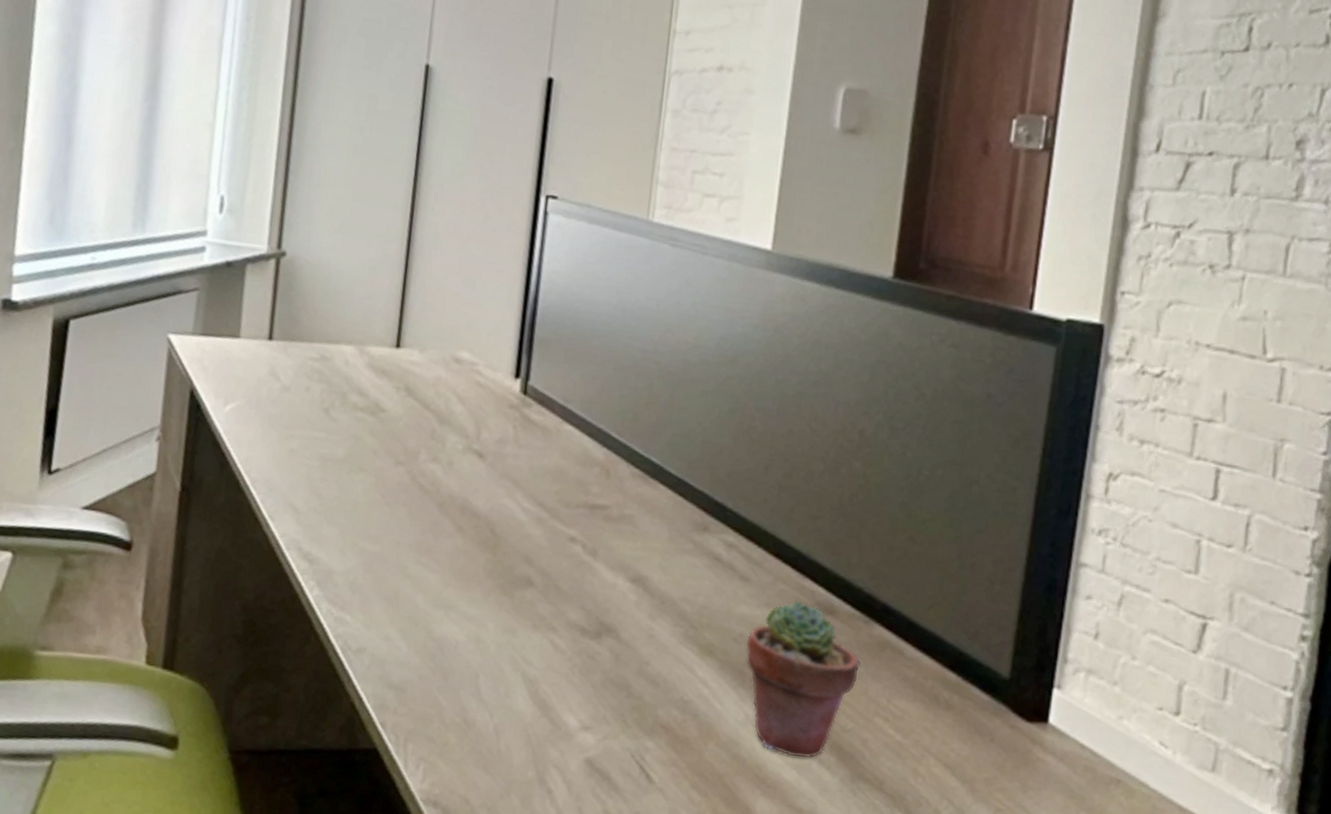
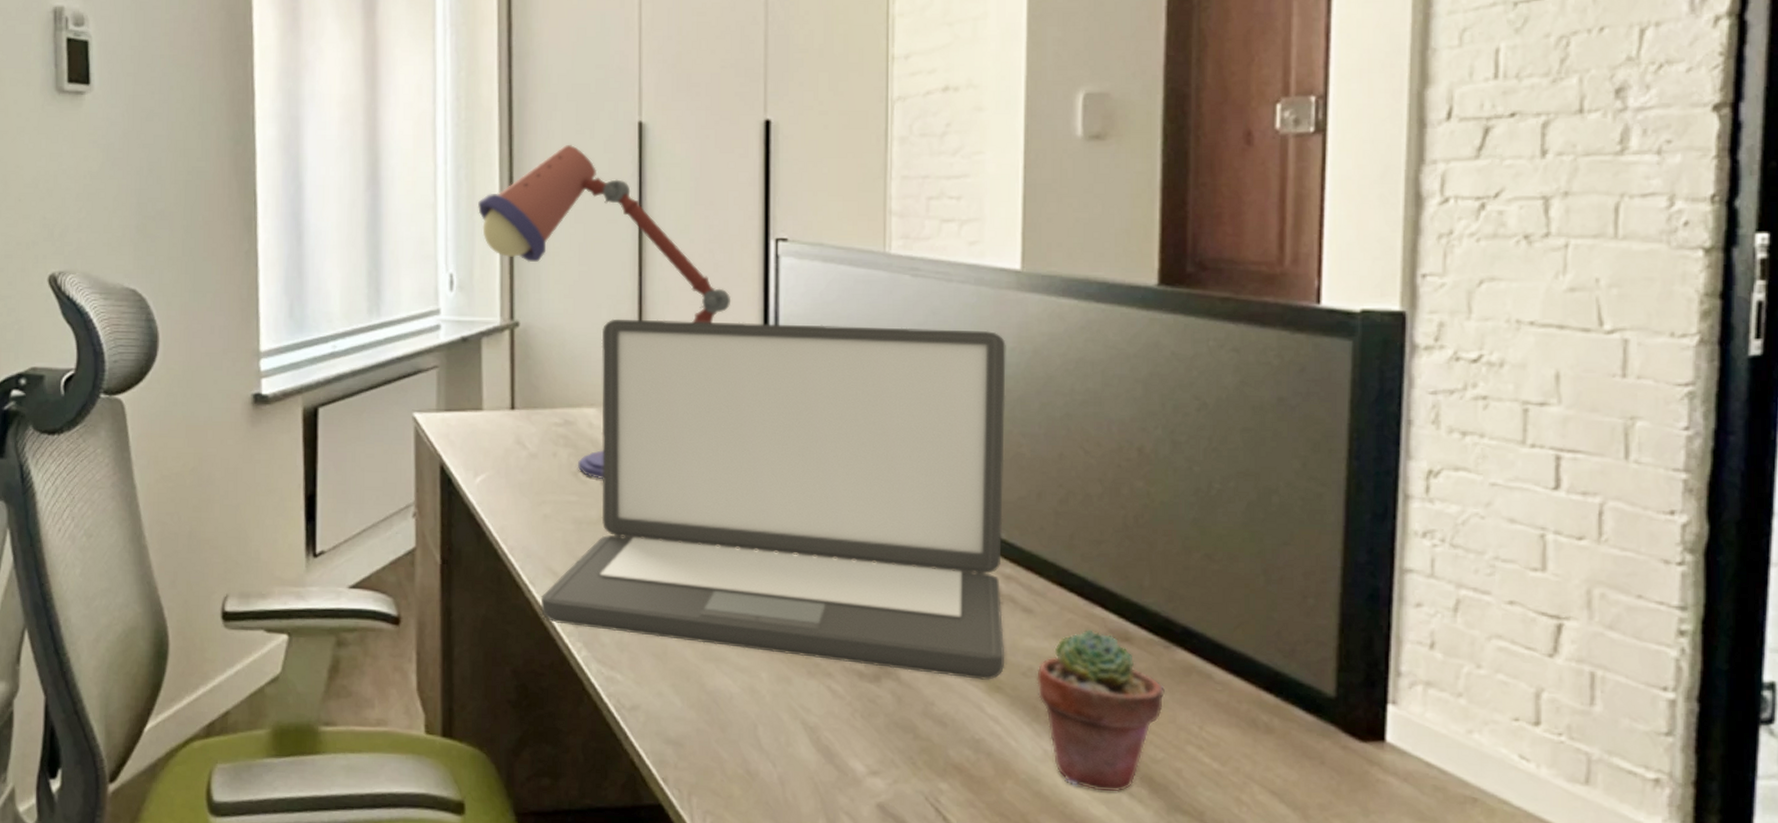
desk lamp: none [256,78,498,418] -> present [478,144,731,479]
laptop: none [277,258,751,644] -> present [540,318,1006,680]

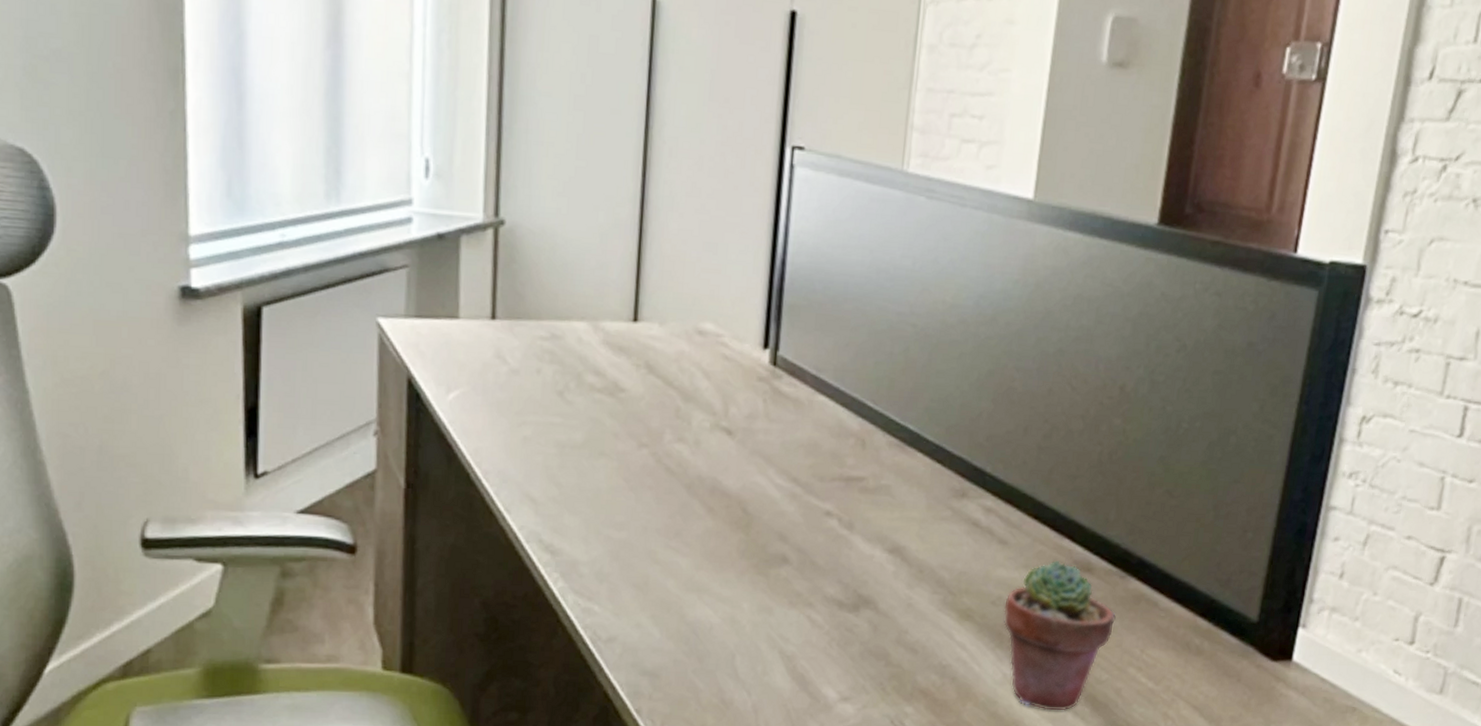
desk lamp: present [478,144,731,479] -> none [461,16,740,400]
laptop: present [540,318,1006,680] -> none [515,223,1011,609]

